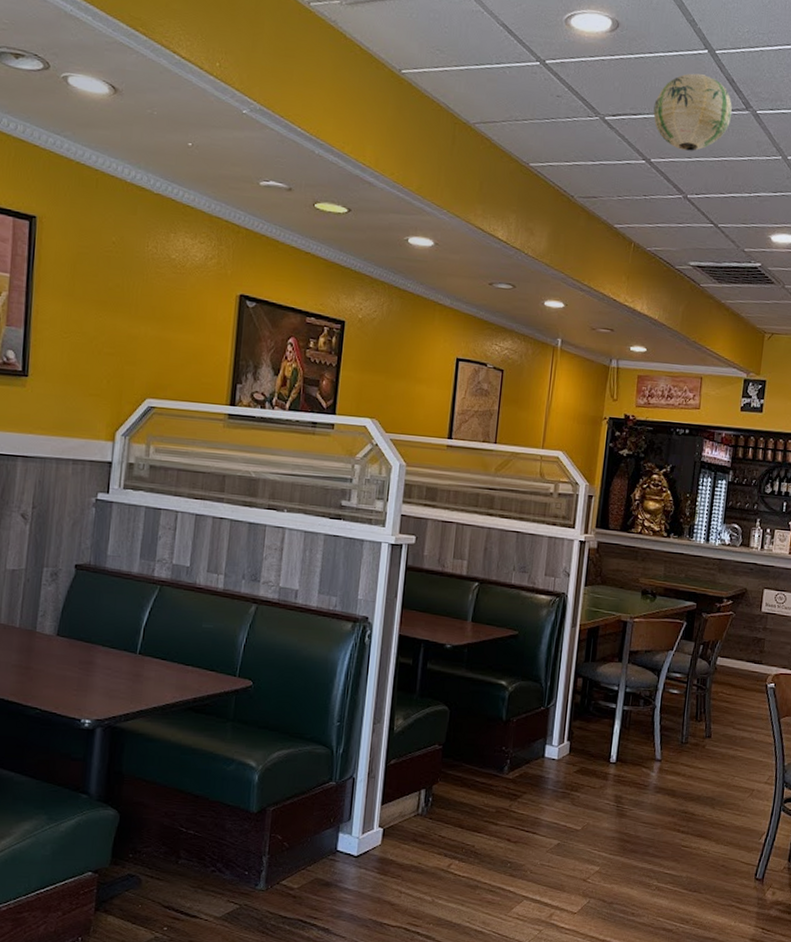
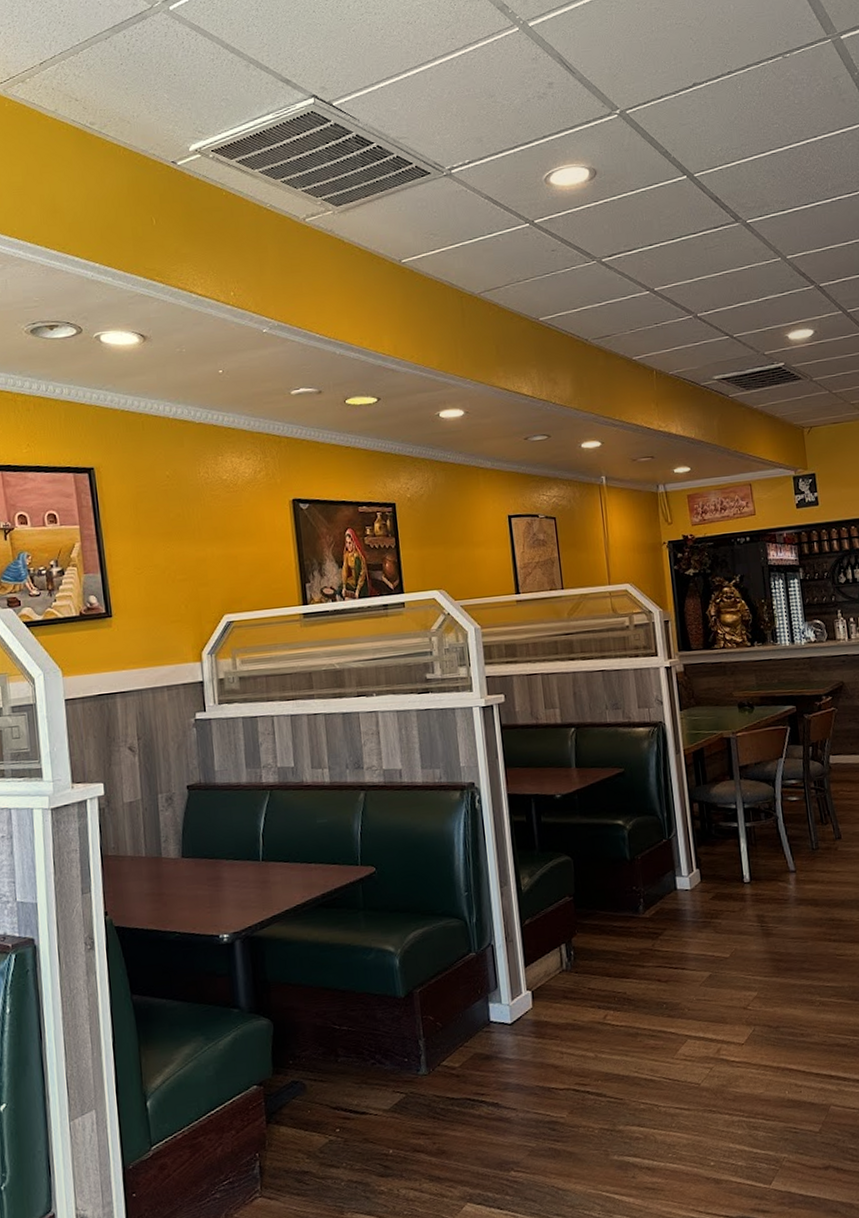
paper lantern: present [653,73,732,151] -> none [646,199,723,274]

